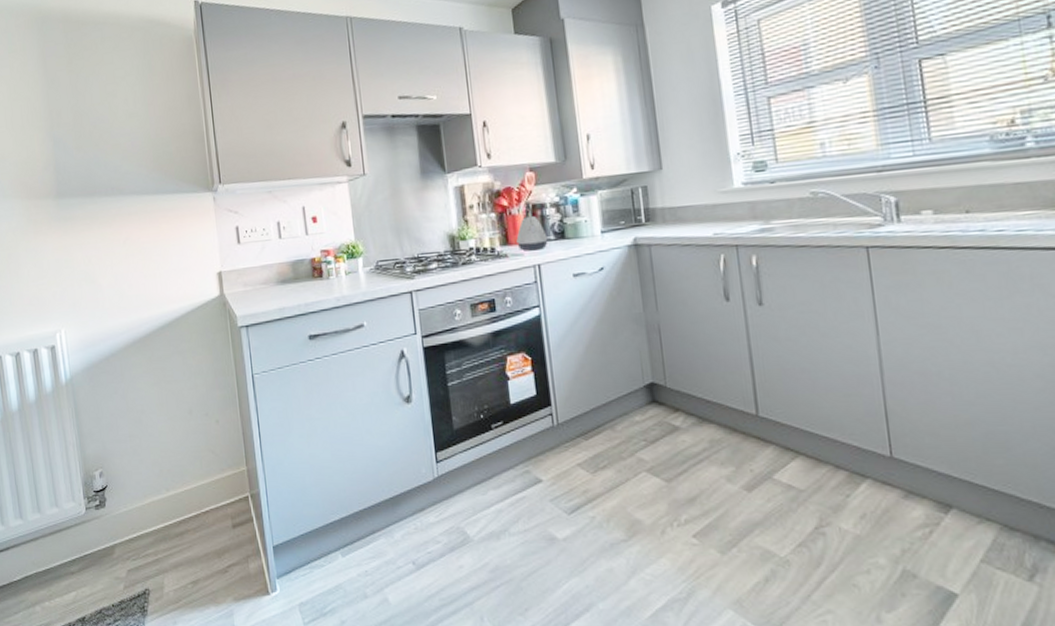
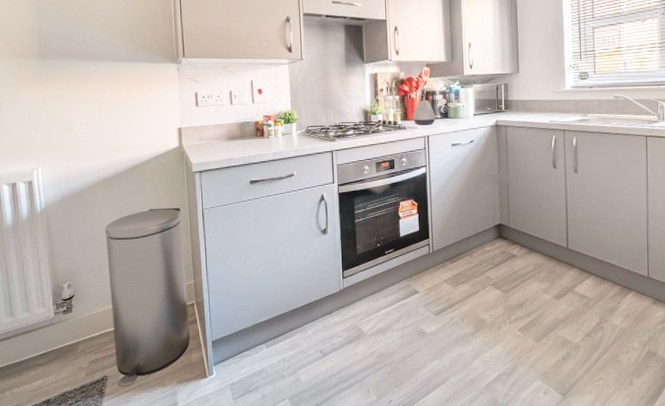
pedal bin: none [138,372,247,603] -> present [104,207,191,386]

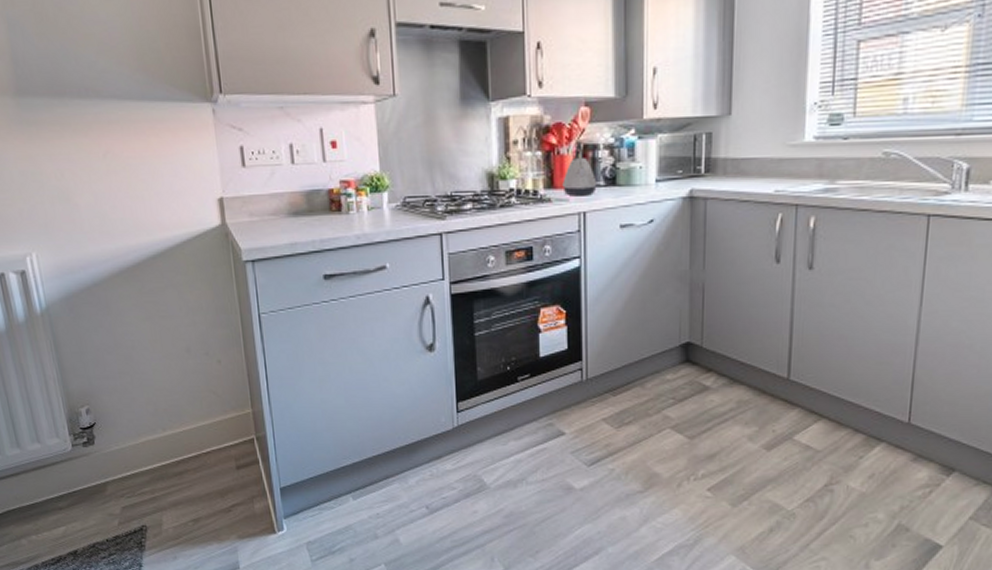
pedal bin: present [104,207,191,386] -> none [128,310,252,539]

